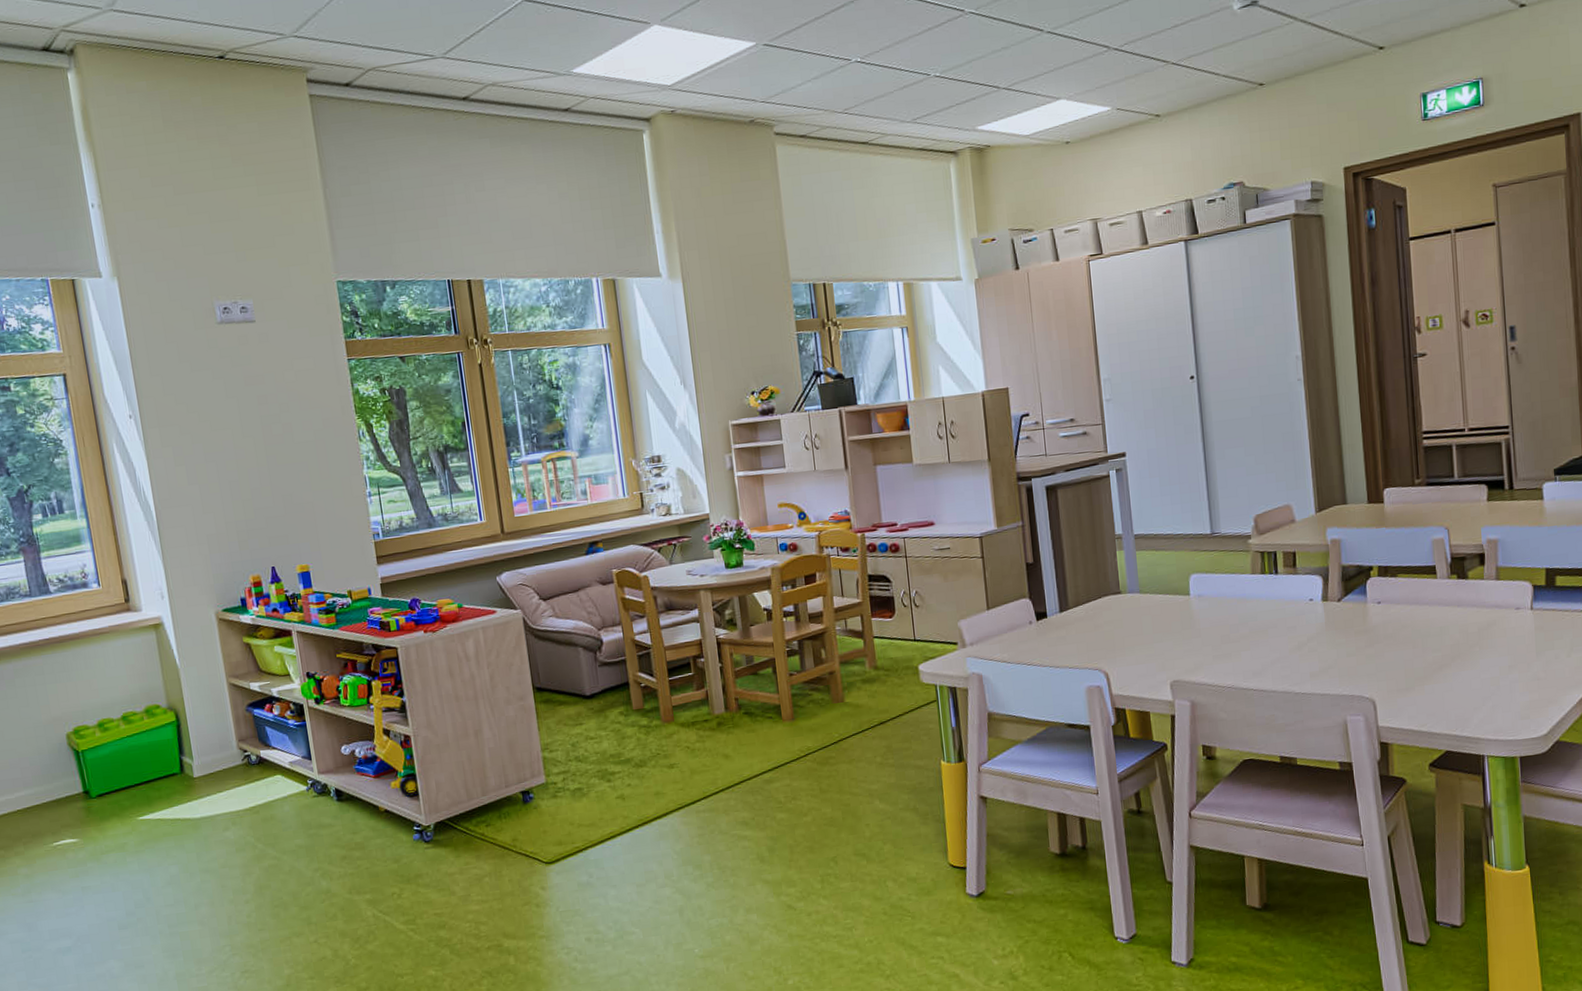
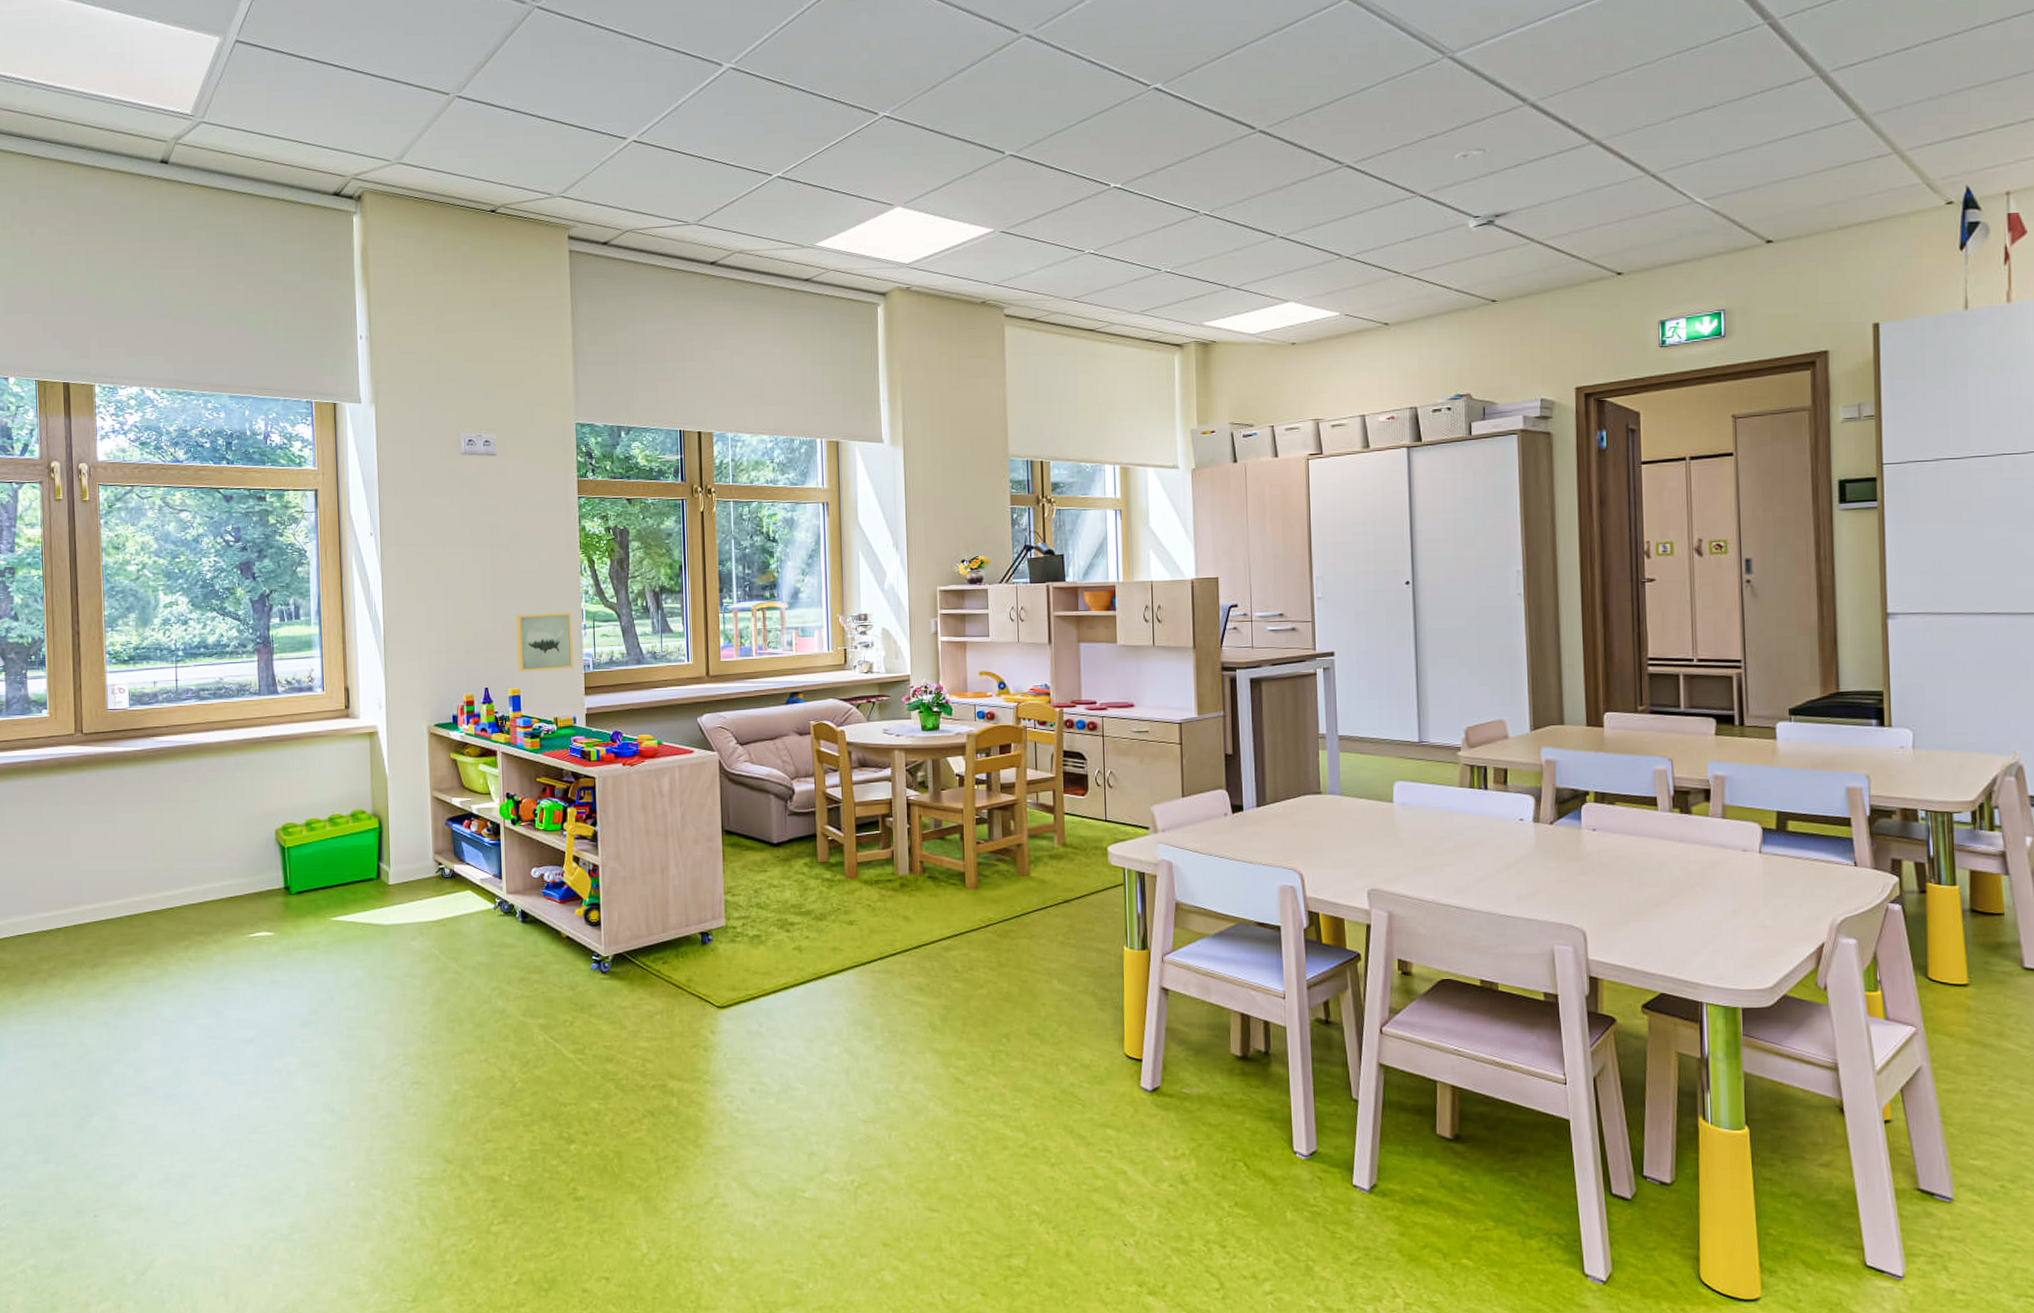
wall art: none [295,481,362,548] -> present [515,613,573,672]

